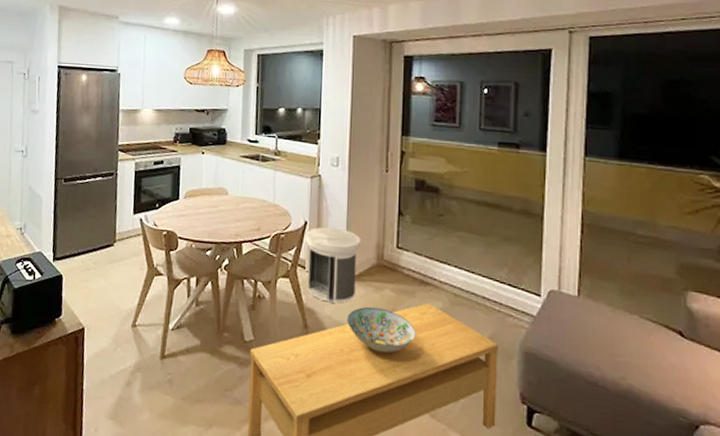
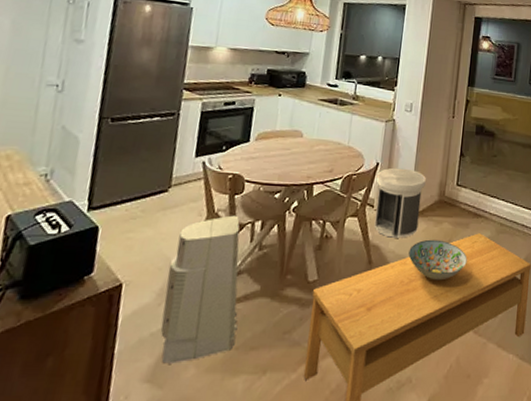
air purifier: none [117,270,183,406] -> present [160,215,240,364]

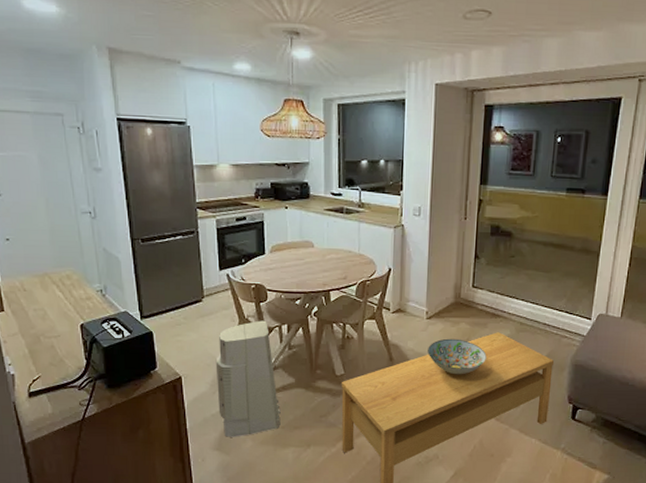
trash can: present [374,167,426,238] -> none [389,272,440,338]

